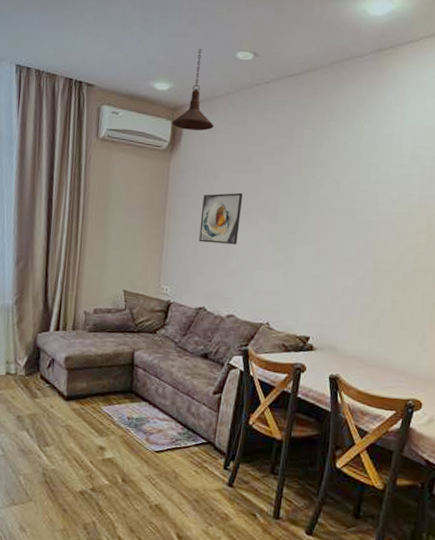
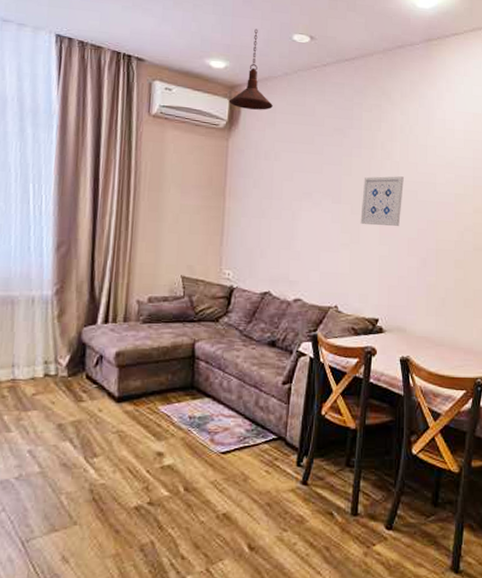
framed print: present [199,192,243,245] -> none [261,173,306,226]
wall art: none [296,195,344,247] -> present [360,176,404,227]

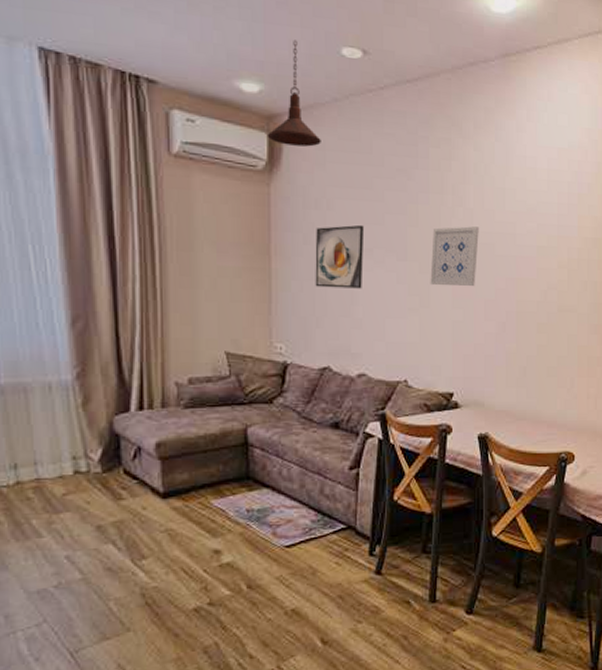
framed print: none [261,173,306,226] -> present [315,224,365,289]

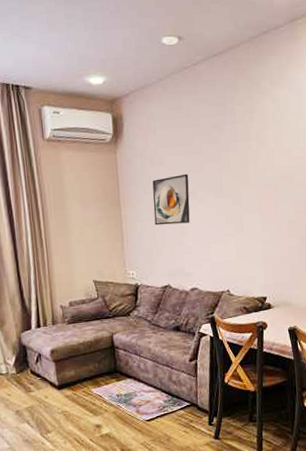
pendant light: present [266,39,321,147] -> none [111,38,152,120]
wall art: present [430,226,479,287] -> none [242,163,280,214]

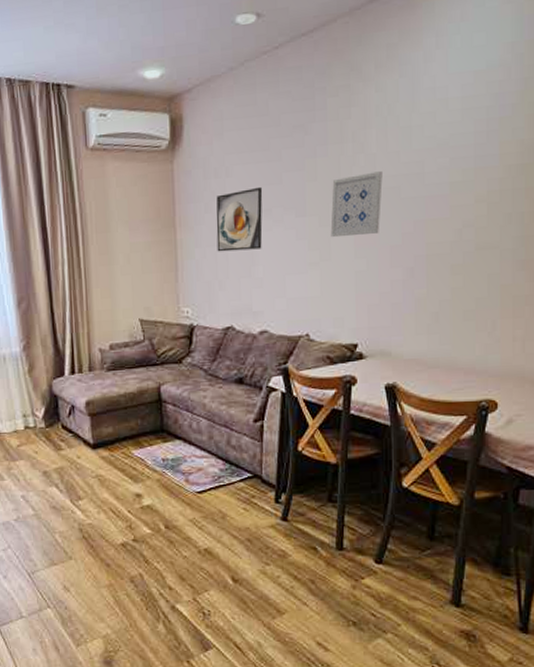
wall art: none [242,163,280,214] -> present [330,171,383,238]

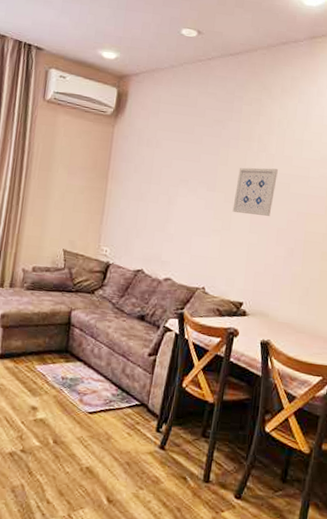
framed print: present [216,186,263,252] -> none [139,160,184,211]

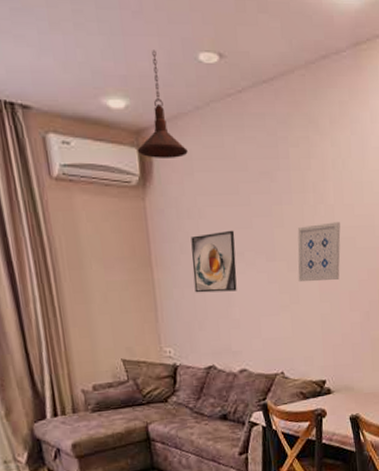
pendant light: none [117,22,158,100] -> present [137,50,188,158]
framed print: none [139,160,184,211] -> present [191,230,237,293]

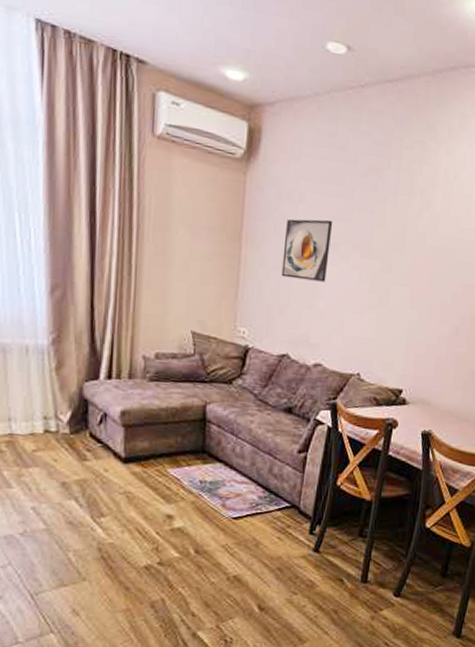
pendant light: present [137,50,188,158] -> none [247,30,299,139]
wall art: present [297,222,341,282] -> none [391,229,443,290]

